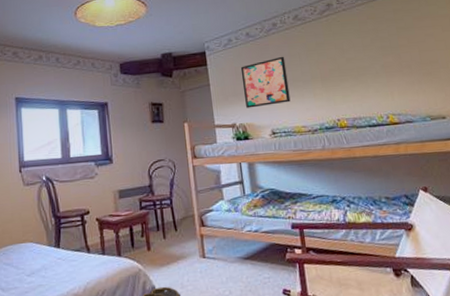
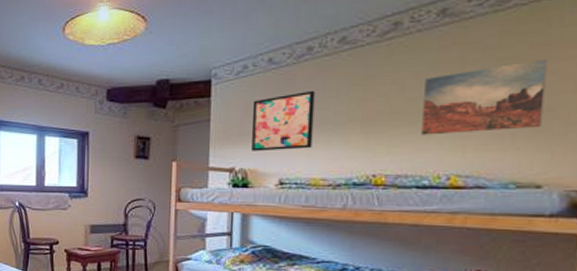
wall art: none [356,28,434,86] -> present [421,60,548,135]

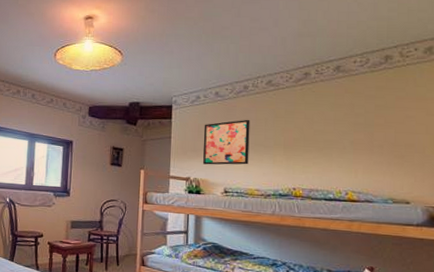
wall art: present [421,60,548,135] -> none [326,109,408,160]

